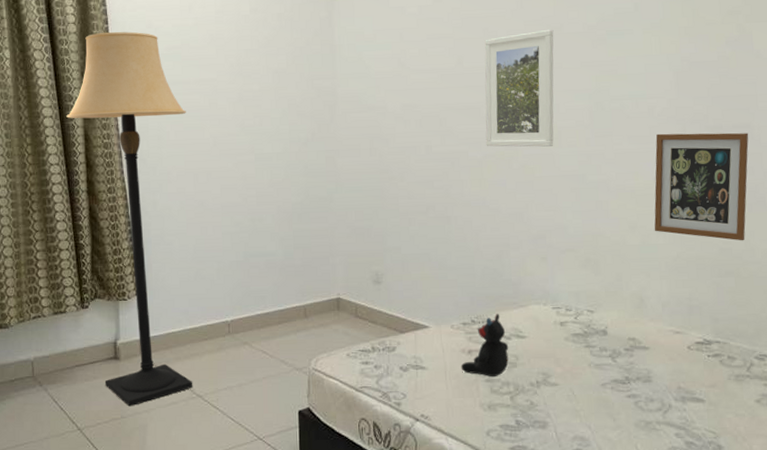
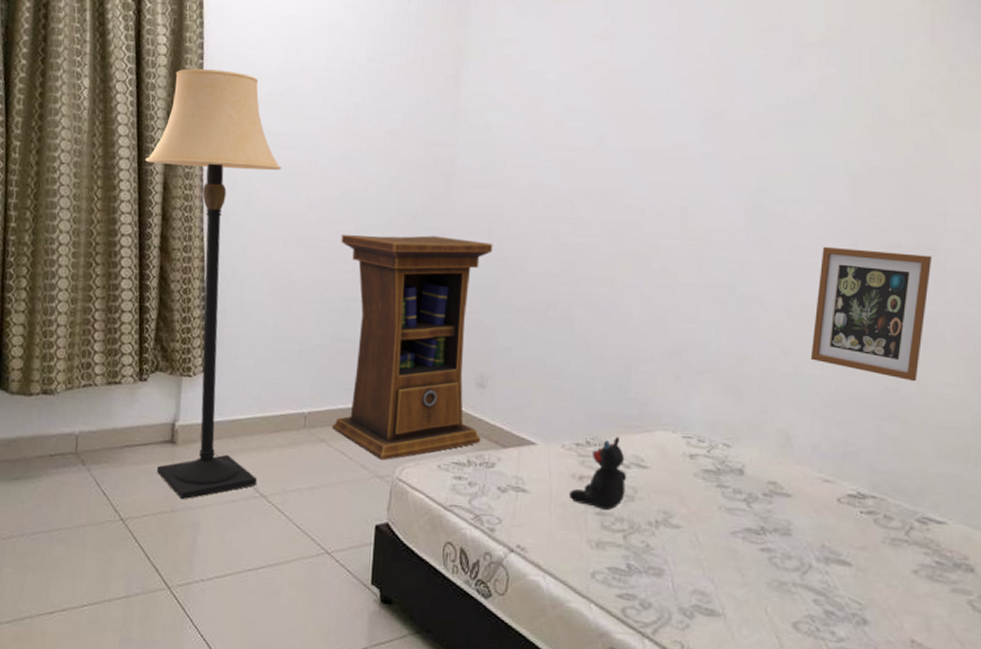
cabinet: none [244,157,381,355] -> present [332,234,493,461]
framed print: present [484,29,554,147] -> none [623,113,714,249]

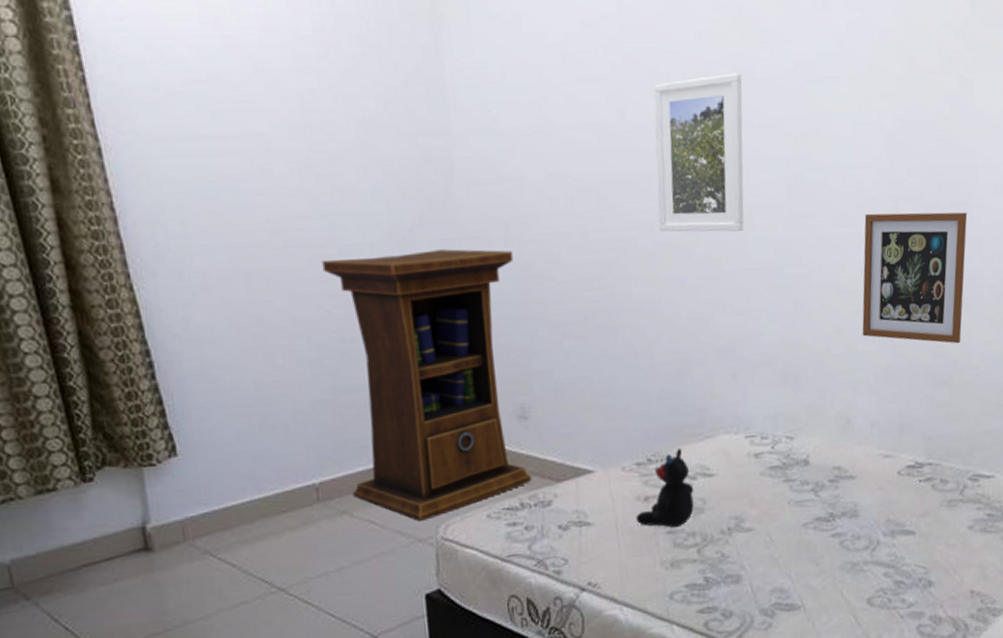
lamp: present [145,68,282,500] -> none [20,53,271,615]
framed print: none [623,113,714,249] -> present [654,72,744,232]

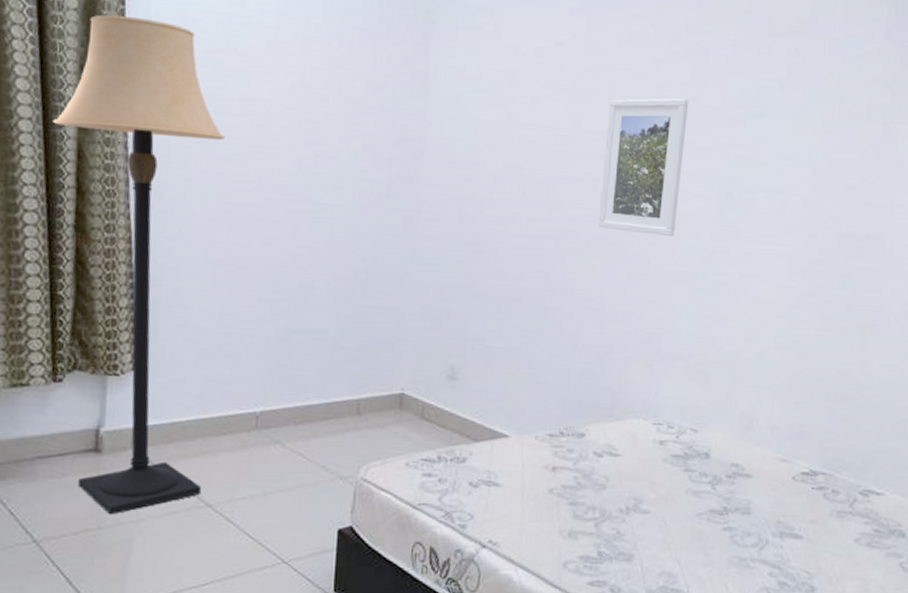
lamp: none [20,53,271,615] -> present [53,14,225,515]
cabinet: present [322,249,532,522] -> none [288,214,465,461]
teddy bear: present [635,449,694,528] -> none [541,426,599,500]
picture frame: present [862,212,968,344] -> none [772,235,881,365]

